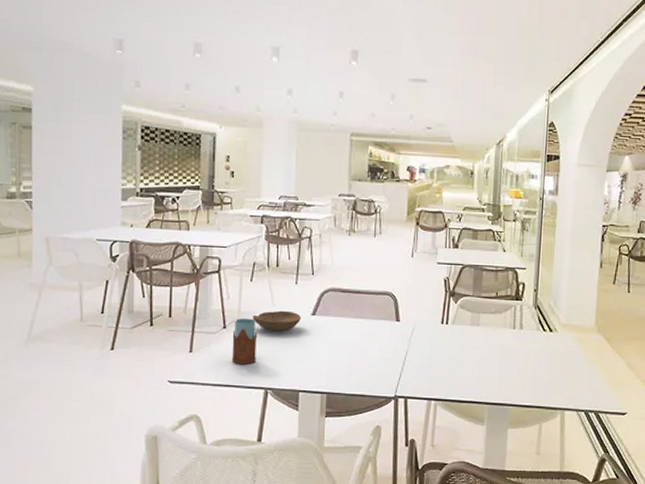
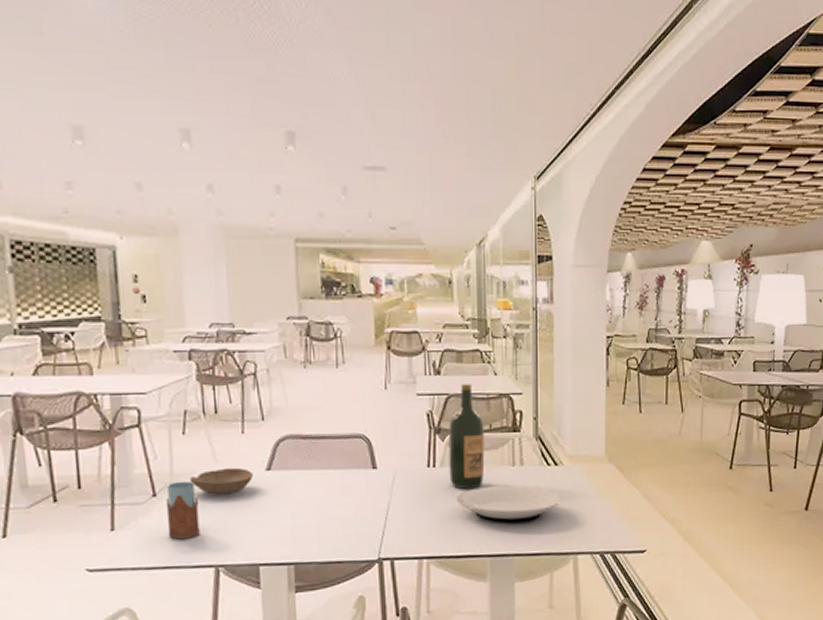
wine bottle: none [459,257,492,345] -> present [448,384,485,489]
plate: none [463,345,554,377] -> present [456,486,562,523]

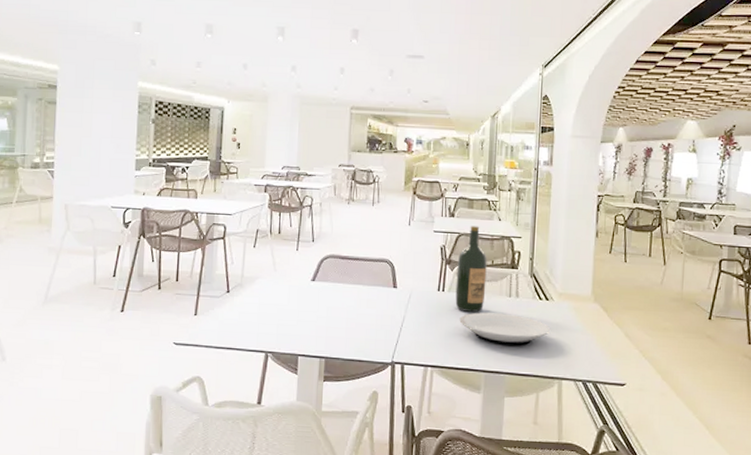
drinking glass: present [165,481,200,540] -> none [234,282,260,328]
bowl: present [189,467,254,495] -> none [254,276,302,297]

